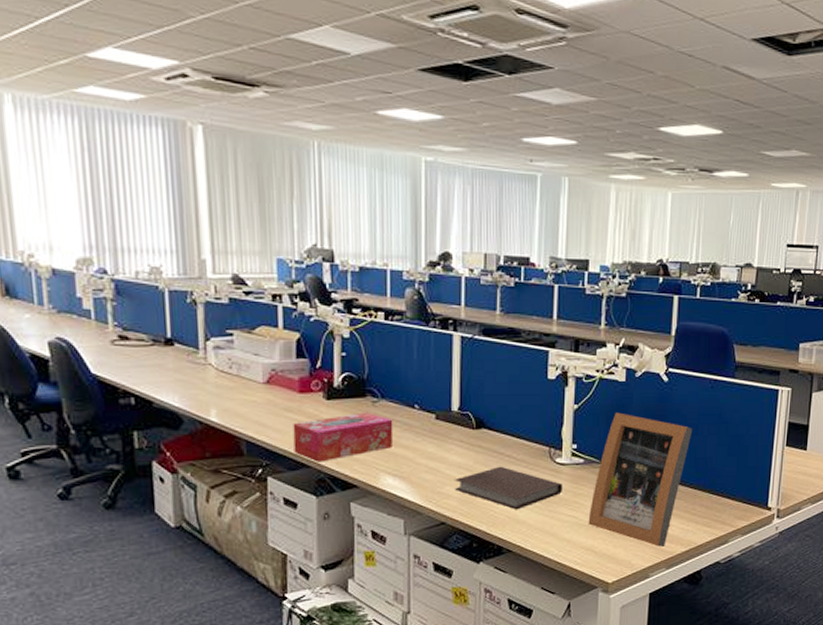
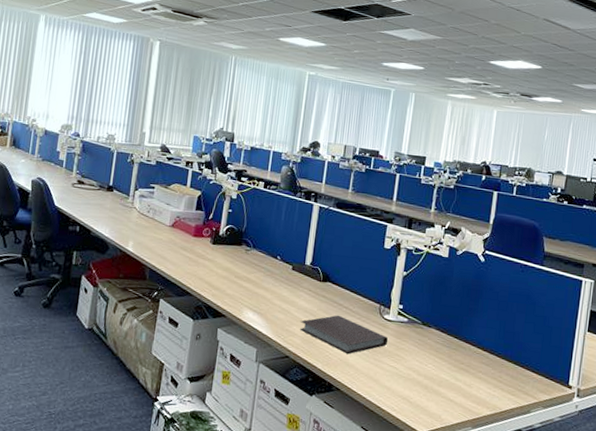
tissue box: present [293,412,394,462] -> none [182,257,259,293]
picture frame: present [588,412,693,547] -> none [406,282,504,407]

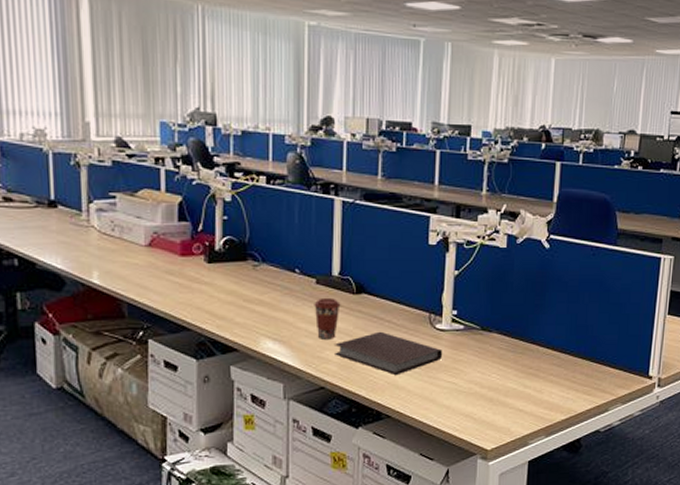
coffee cup: none [288,281,310,317] -> present [314,297,341,339]

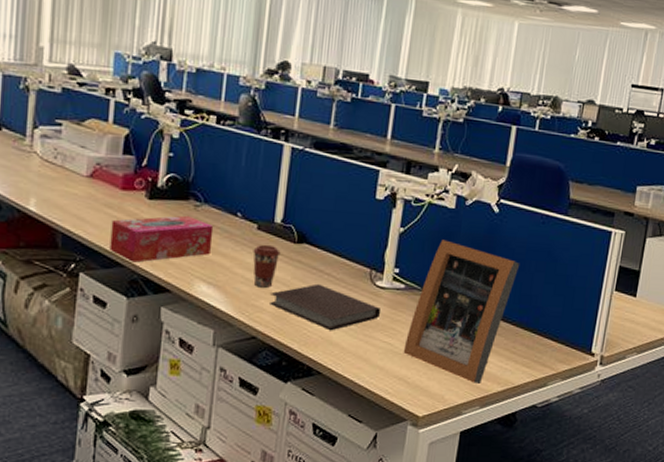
tissue box: none [174,276,274,325] -> present [109,215,214,263]
picture frame: none [467,279,574,414] -> present [403,239,520,384]

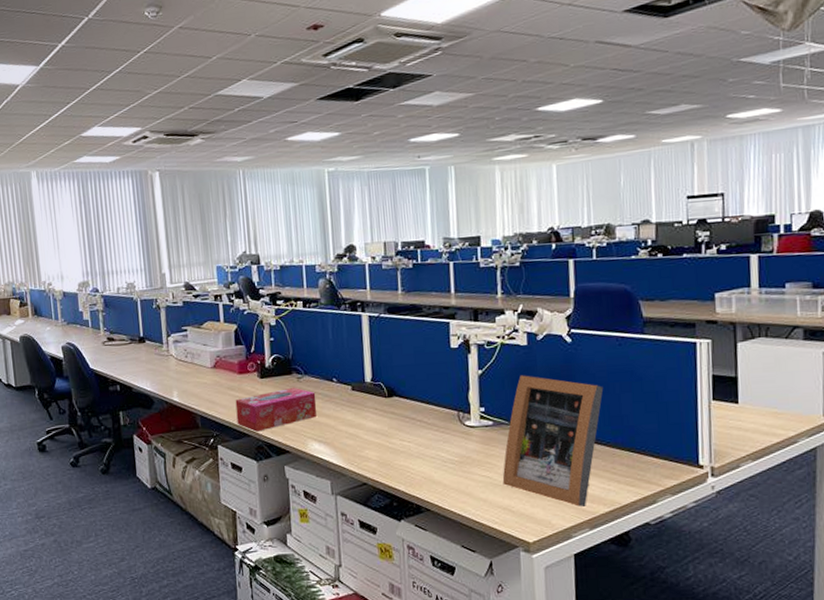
coffee cup: present [253,244,281,288] -> none [351,402,375,440]
notebook: present [270,283,381,331] -> none [373,430,475,471]

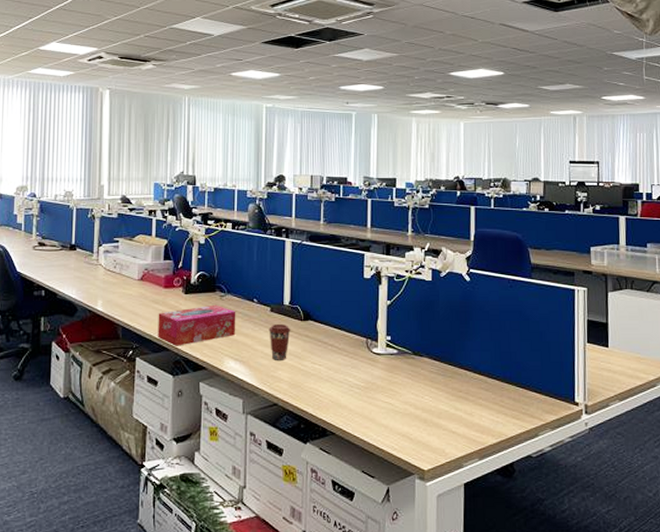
coffee cup: none [351,402,375,440] -> present [269,323,291,360]
picture frame: present [502,375,604,507] -> none [403,308,496,437]

